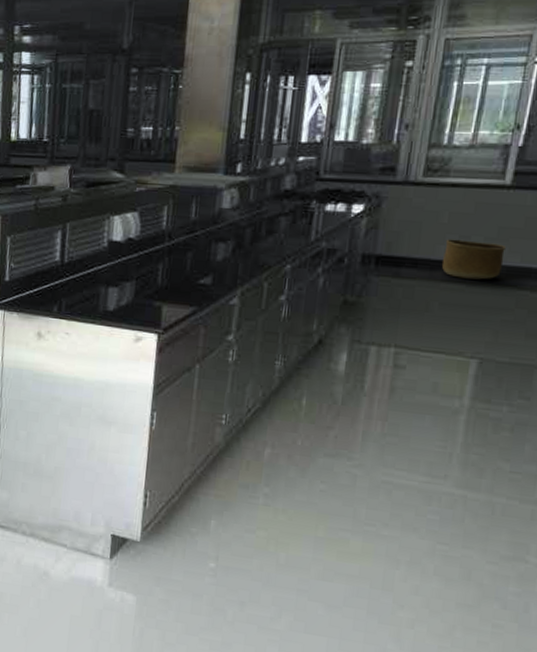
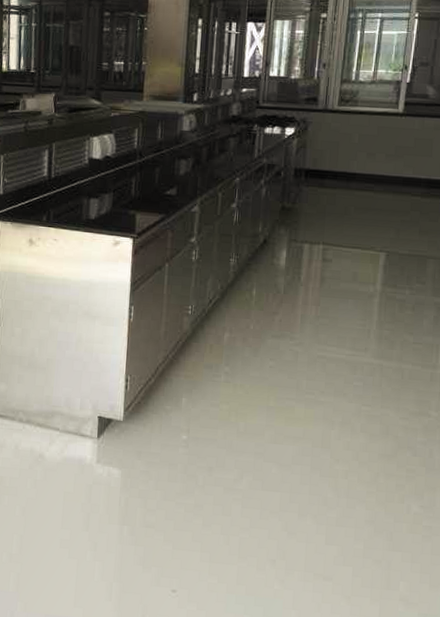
basket: present [442,239,506,280] -> none [356,156,401,189]

